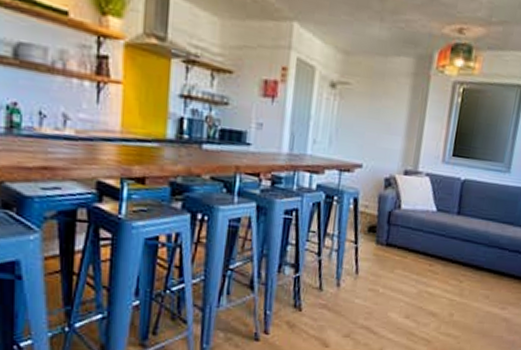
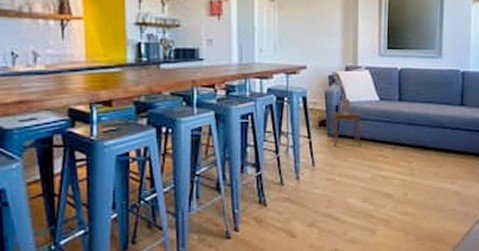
side table: none [380,203,415,260] -> present [332,97,362,148]

